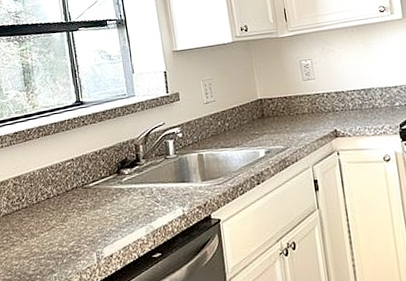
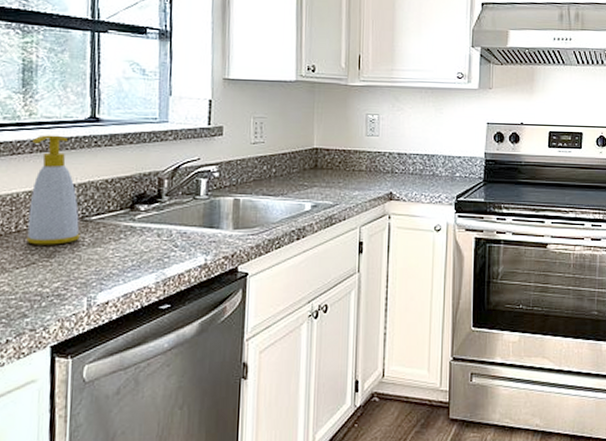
soap bottle: none [38,120,83,213] -> present [27,135,80,245]

